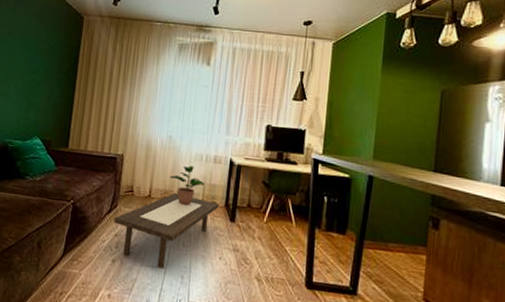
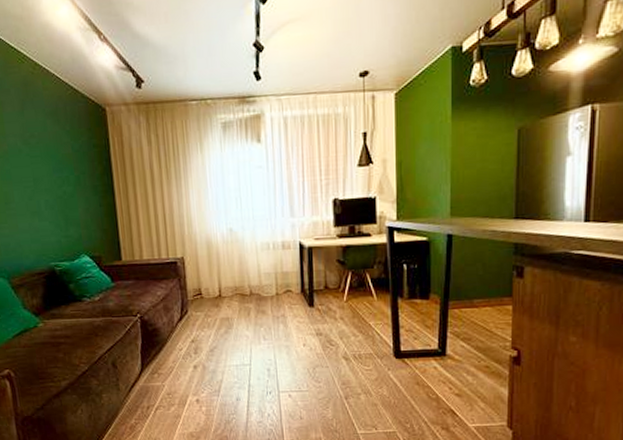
coffee table: present [114,192,219,268] -> none [187,287,295,365]
potted plant: present [170,166,204,206] -> none [238,256,276,299]

